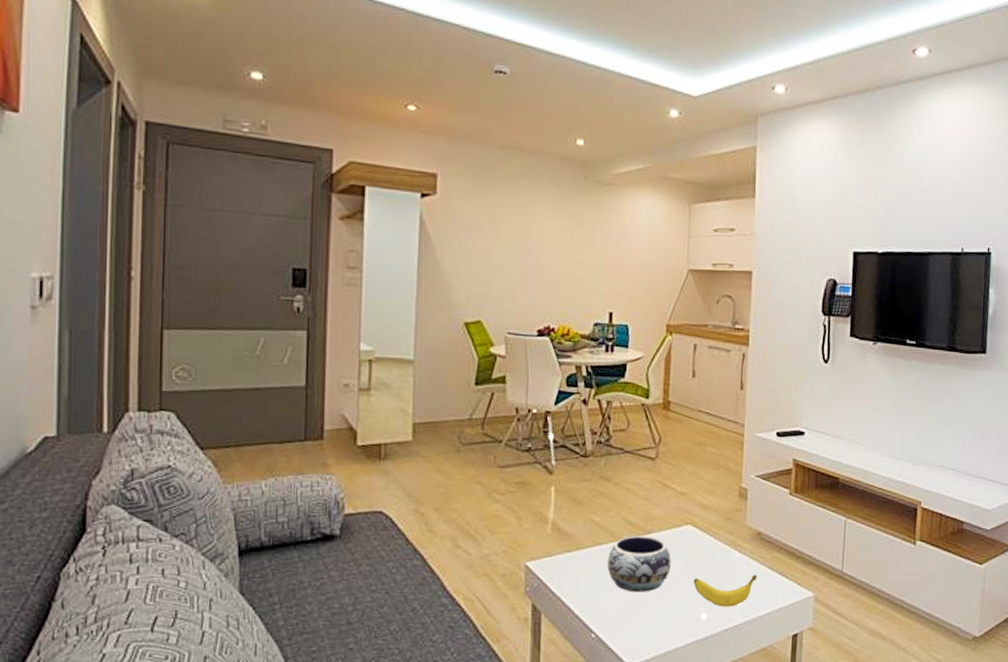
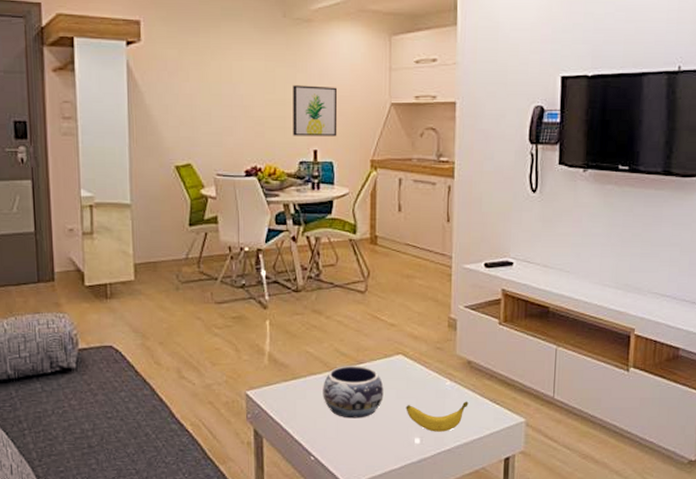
wall art: none [588,247,636,300] -> present [293,85,338,137]

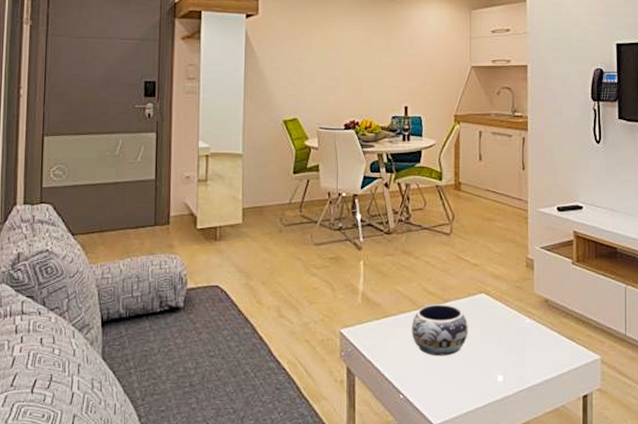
wall art: present [293,85,338,137] -> none [386,51,426,95]
banana: present [406,401,469,432] -> none [489,339,547,369]

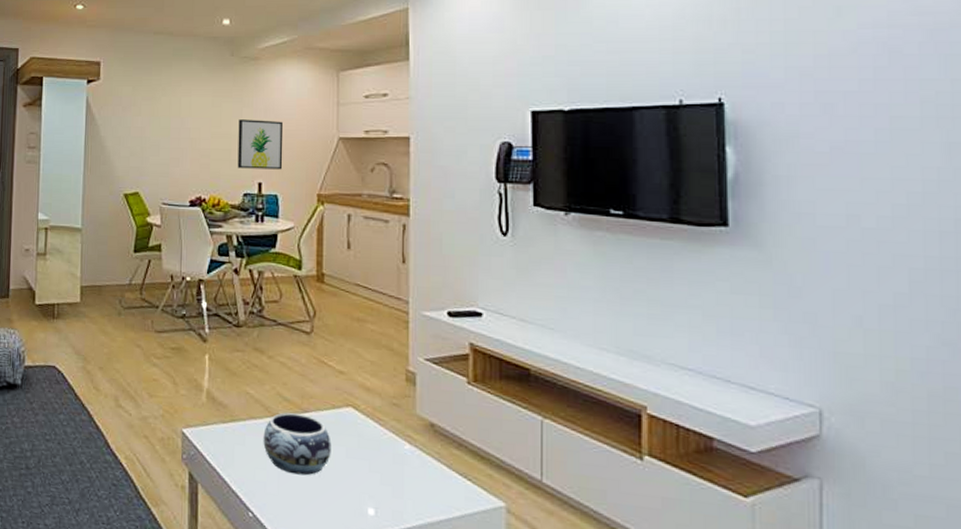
wall art: none [386,51,426,95] -> present [237,119,284,170]

